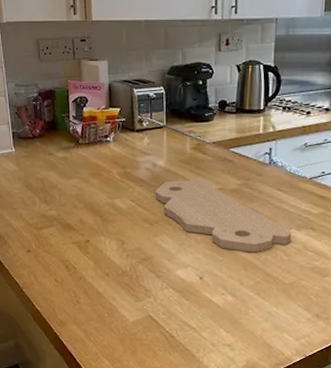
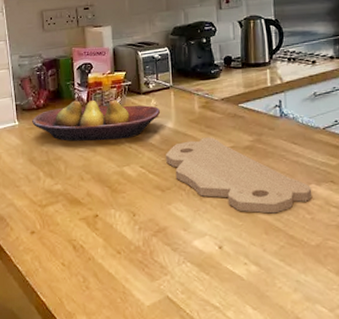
fruit bowl: none [28,133,153,174] -> present [32,99,161,142]

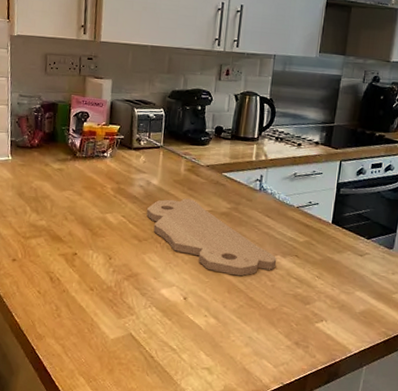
fruit bowl: present [32,99,161,142] -> none [25,145,148,189]

